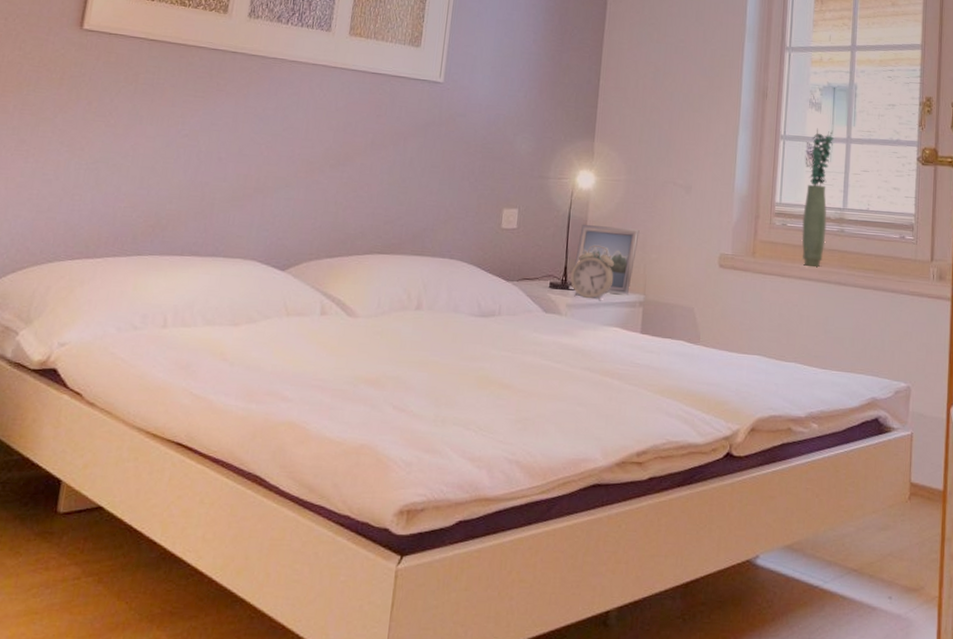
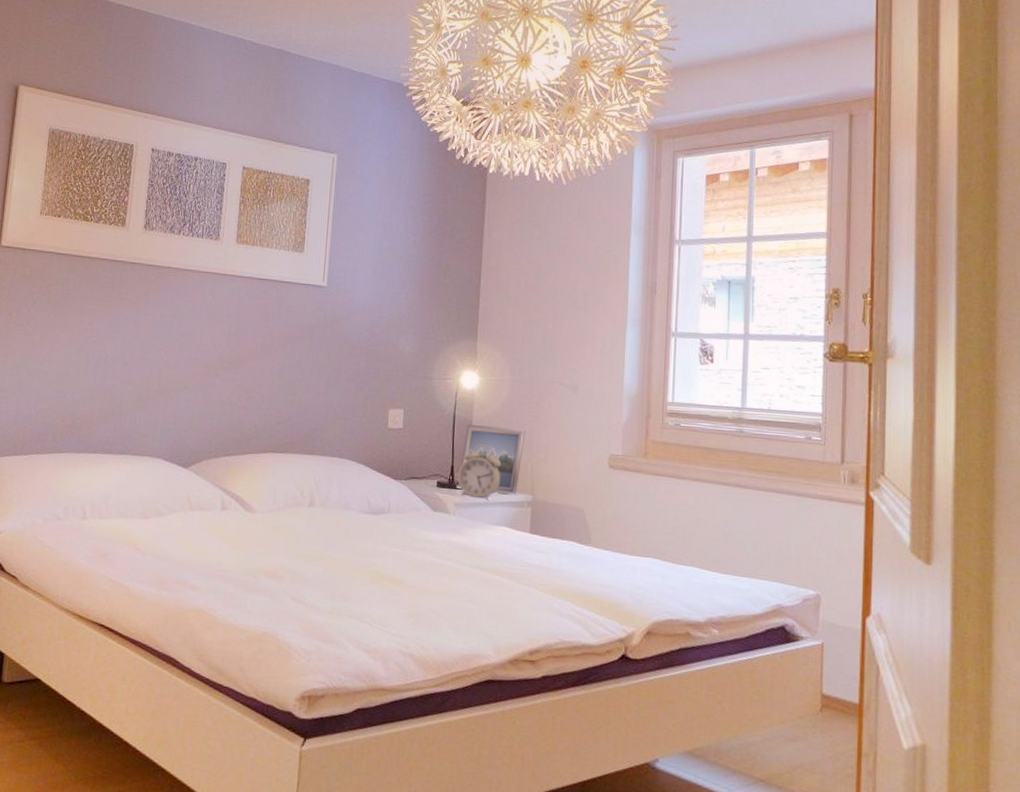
vase: present [801,128,834,268] -> none [697,324,730,469]

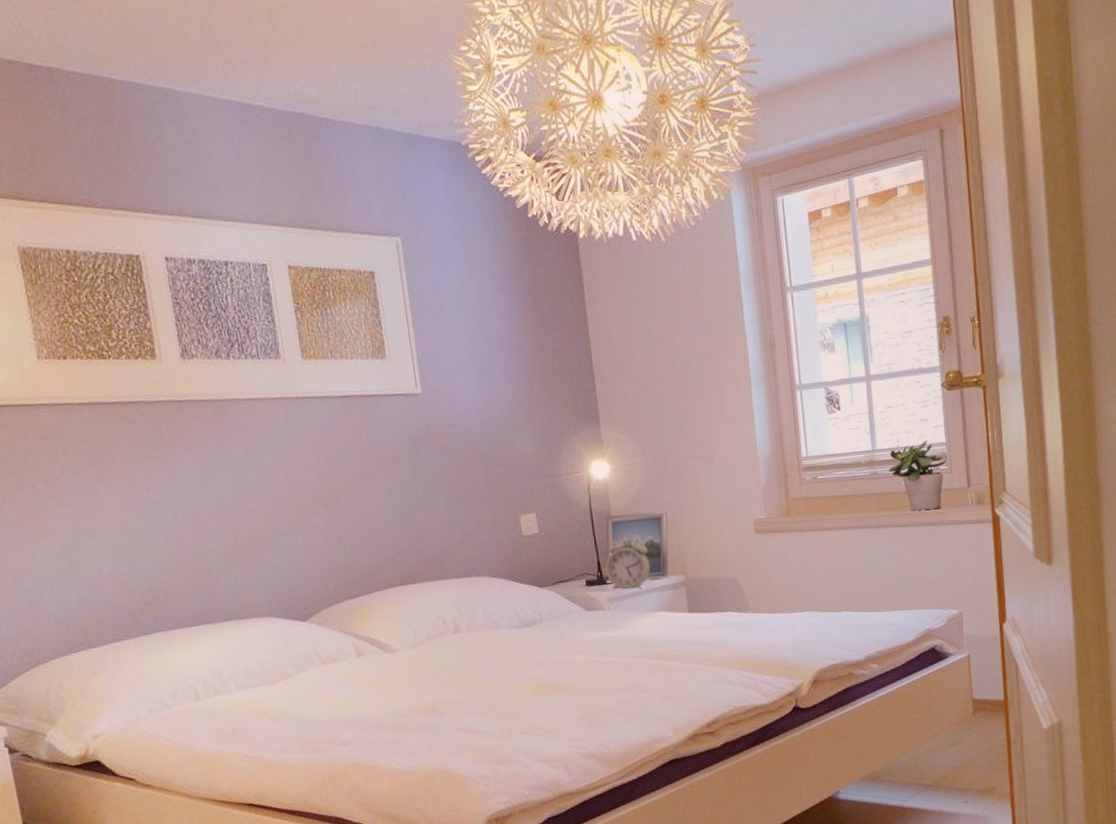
potted plant: none [757,408,821,480] -> present [889,440,947,512]

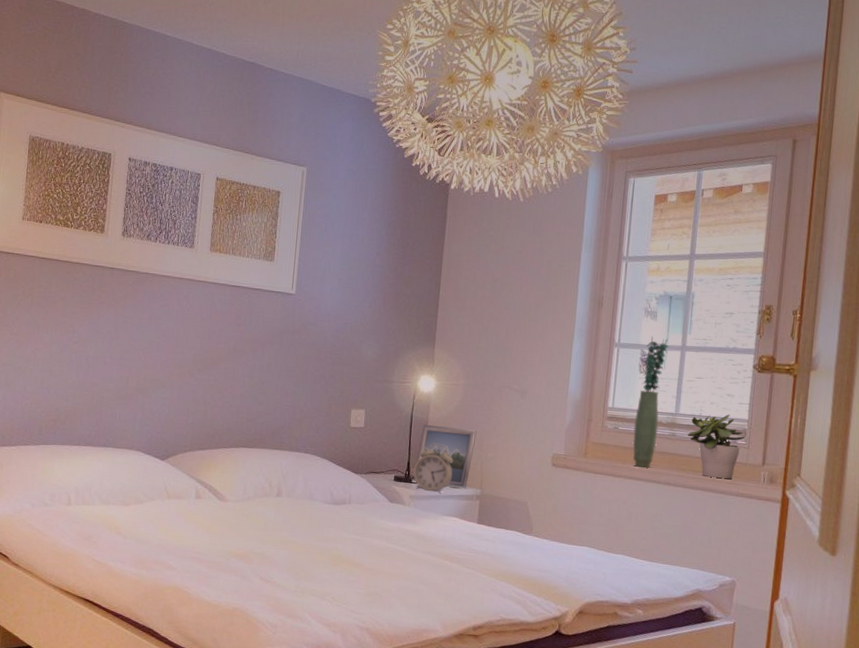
vase: none [829,370,859,516] -> present [633,336,668,469]

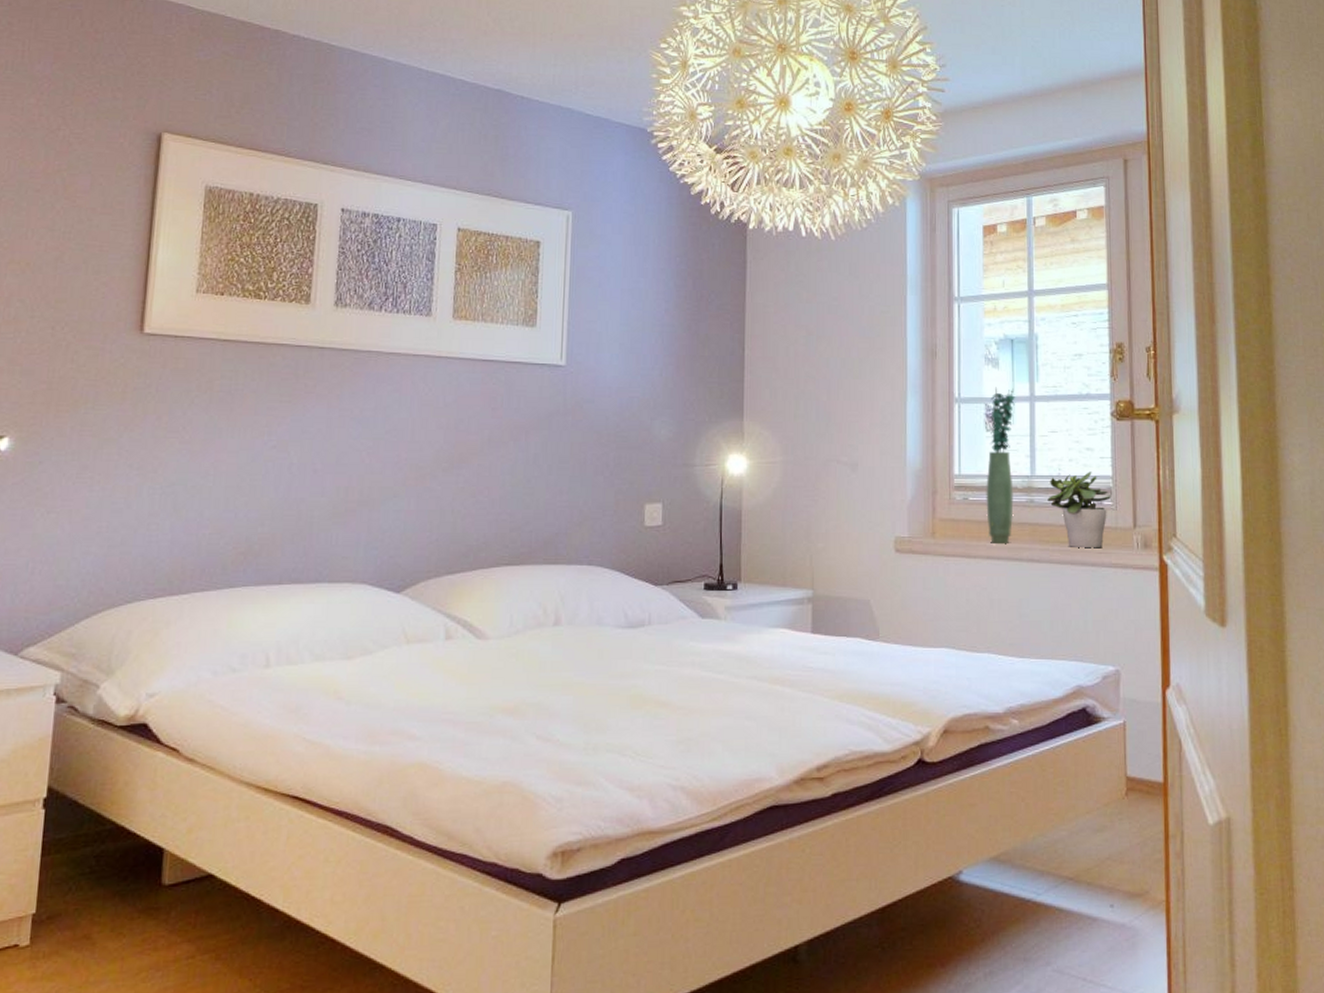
picture frame: present [413,425,477,489] -> none [728,516,802,592]
alarm clock: present [413,444,453,494] -> none [728,538,777,600]

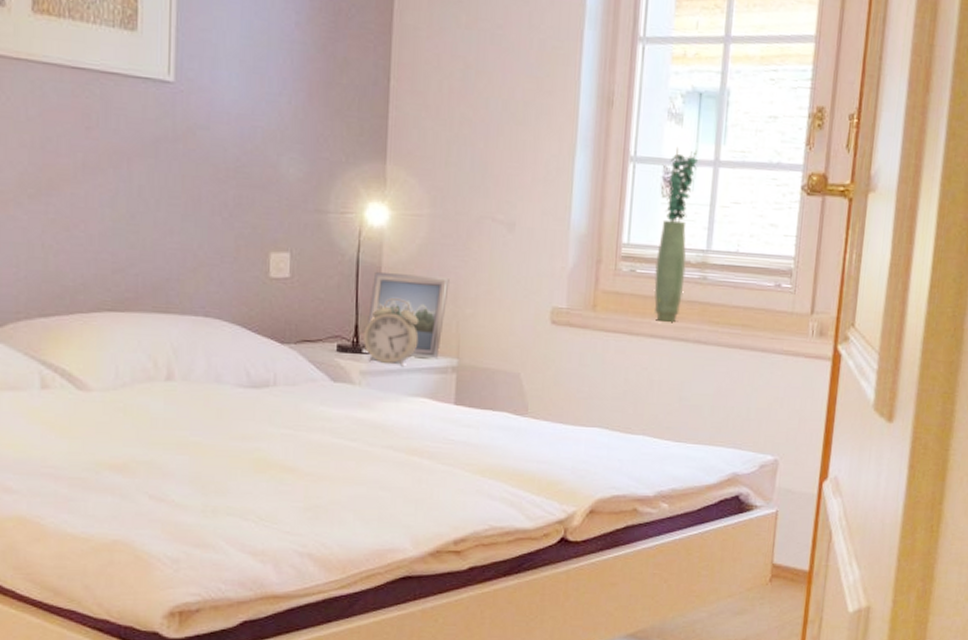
picture frame: none [728,516,802,592] -> present [363,272,450,359]
alarm clock: none [728,538,777,600] -> present [364,298,419,367]
potted plant: present [1047,472,1112,549] -> none [722,250,792,334]

